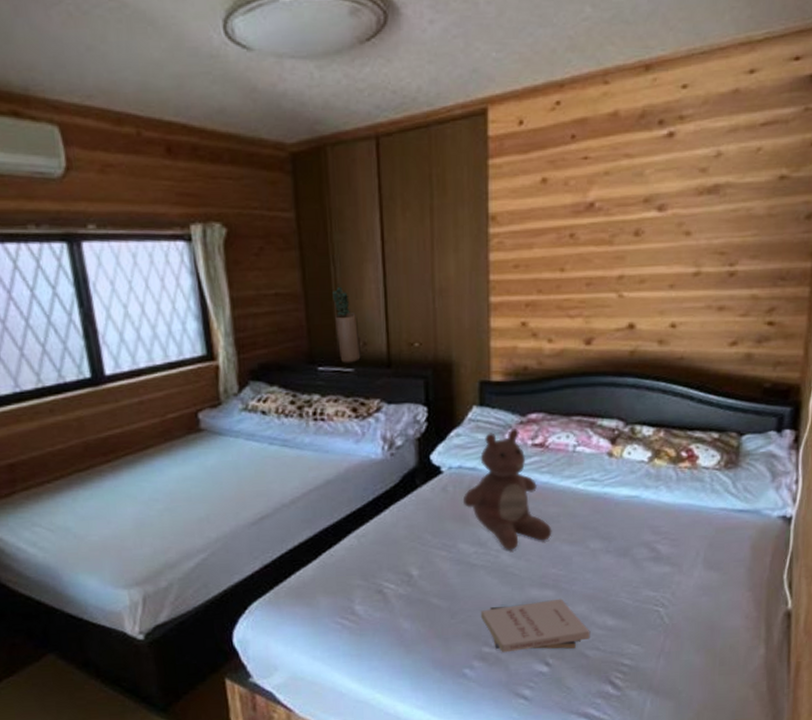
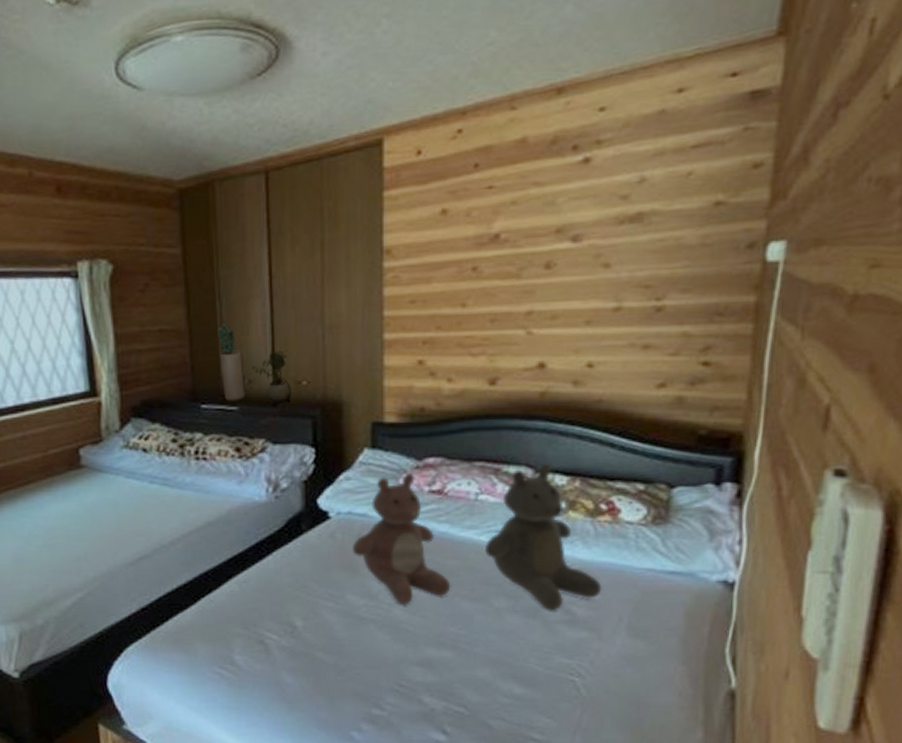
potted plant: none [366,311,405,365] -> present [252,348,292,404]
books: present [480,598,591,653] -> none [370,660,495,717]
teddy bear: none [582,416,683,550] -> present [485,463,602,611]

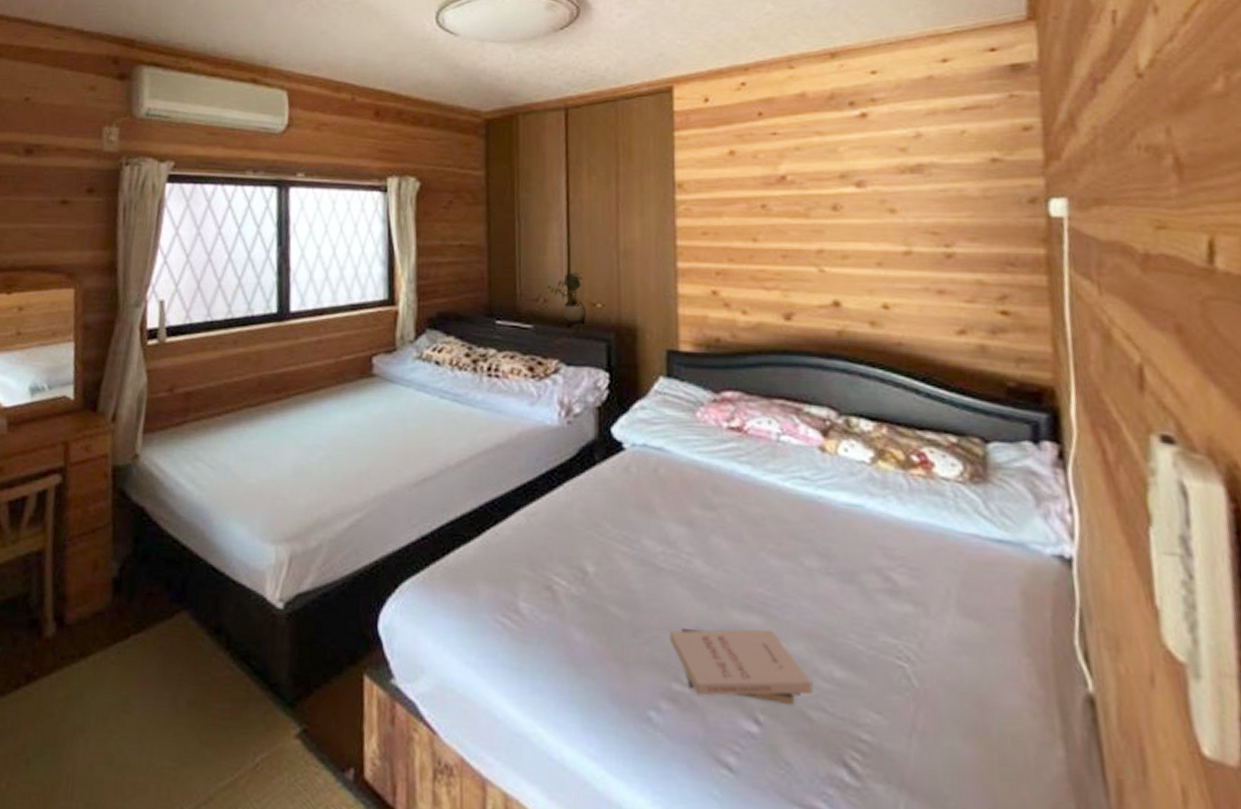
vase: present [218,320,246,402] -> none [516,239,541,319]
stuffed animal: present [352,473,451,605] -> none [647,407,756,556]
books: none [370,660,495,717] -> present [669,627,813,704]
teddy bear: present [485,463,602,611] -> none [791,405,924,577]

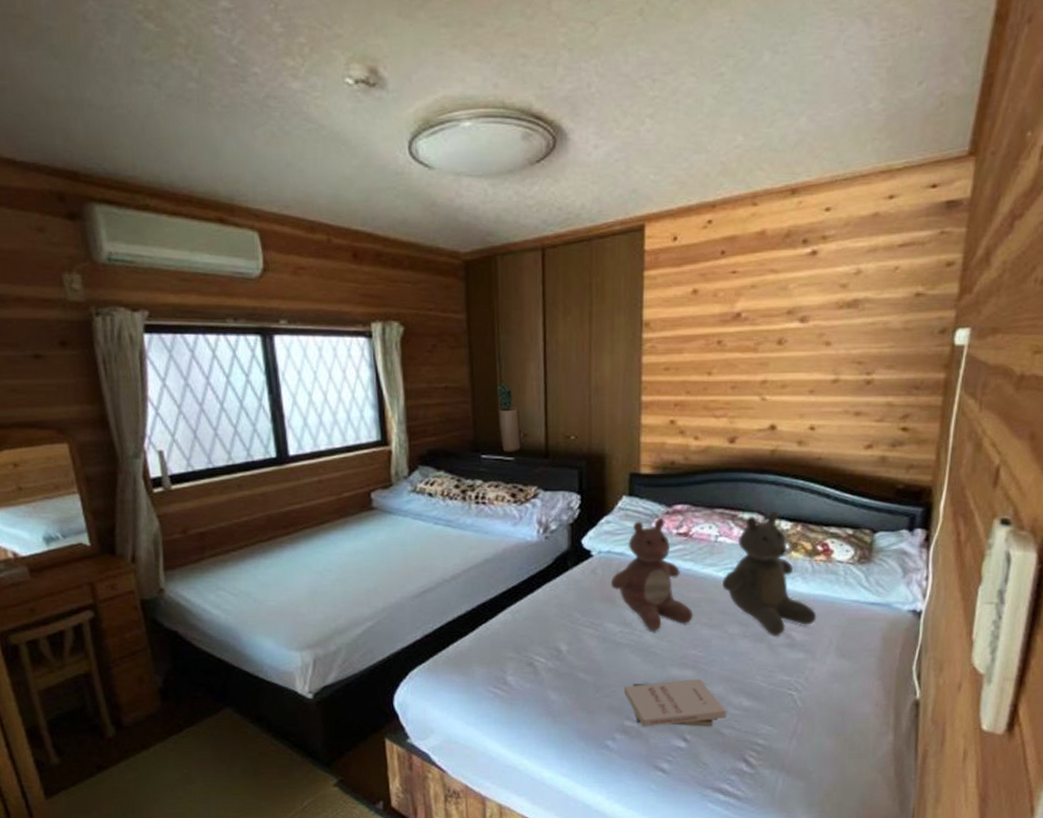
vase: none [516,239,541,319] -> present [497,380,521,453]
potted plant: present [548,269,586,325] -> none [527,406,561,456]
stuffed animal: none [647,407,756,556] -> present [610,518,693,631]
teddy bear: none [791,405,924,577] -> present [722,510,817,636]

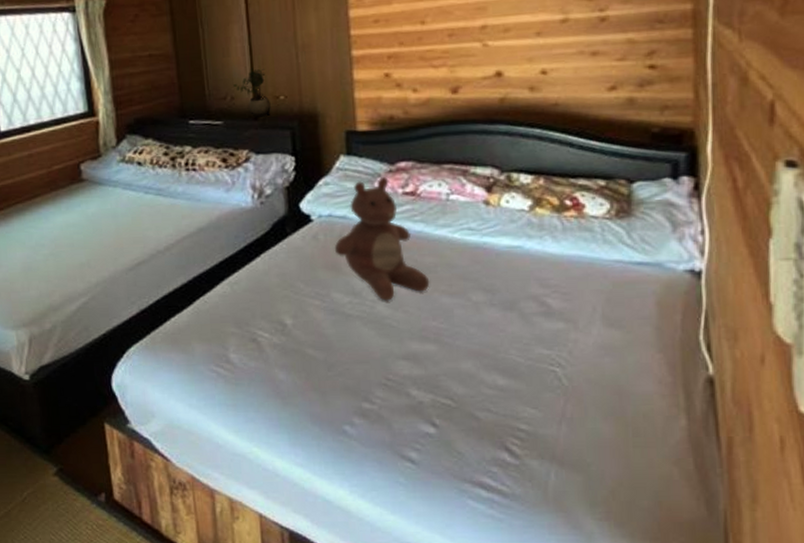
vase: present [497,380,521,453] -> none [201,44,229,117]
potted plant: none [527,406,561,456] -> present [234,67,271,118]
books: present [623,678,727,727] -> none [358,353,480,410]
teddy bear: present [722,510,817,636] -> none [459,163,574,304]

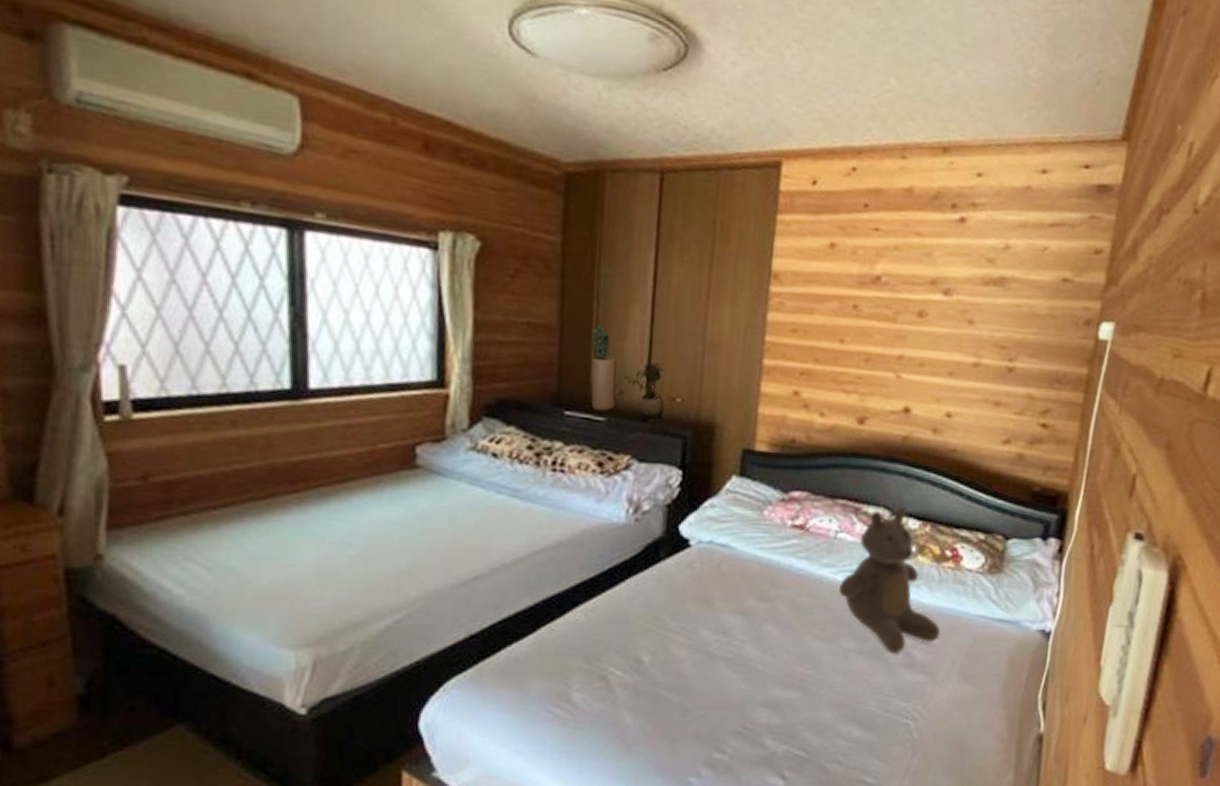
vase: none [201,44,229,117] -> present [590,321,616,412]
stuffed animal: present [334,177,430,301] -> none [709,506,804,642]
teddy bear: none [459,163,574,304] -> present [839,506,941,654]

